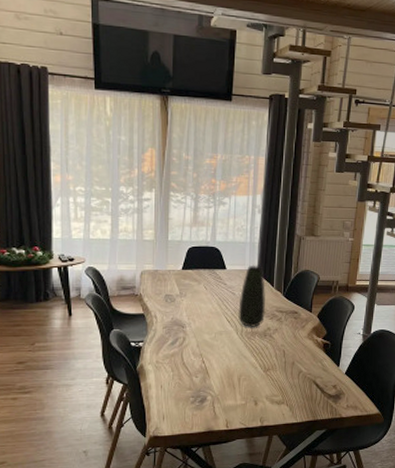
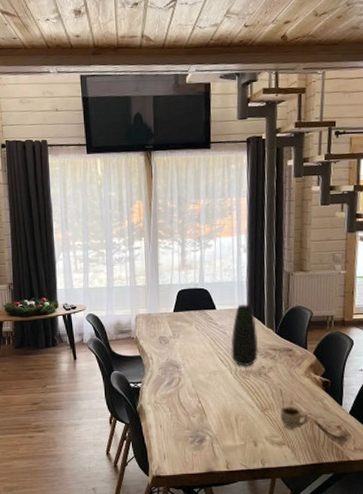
cup: none [282,366,309,389] -> present [280,406,309,430]

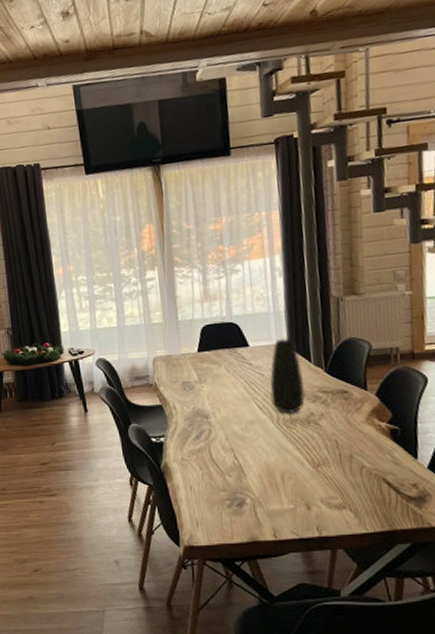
cup: present [280,406,309,430] -> none [337,460,376,490]

